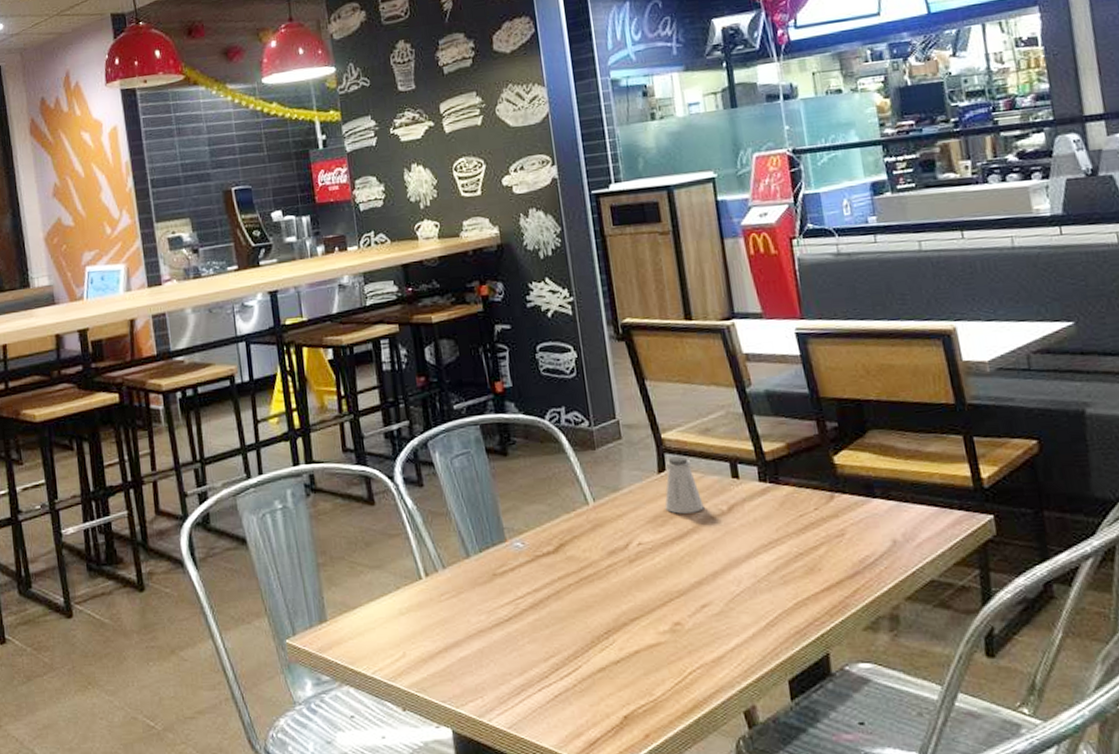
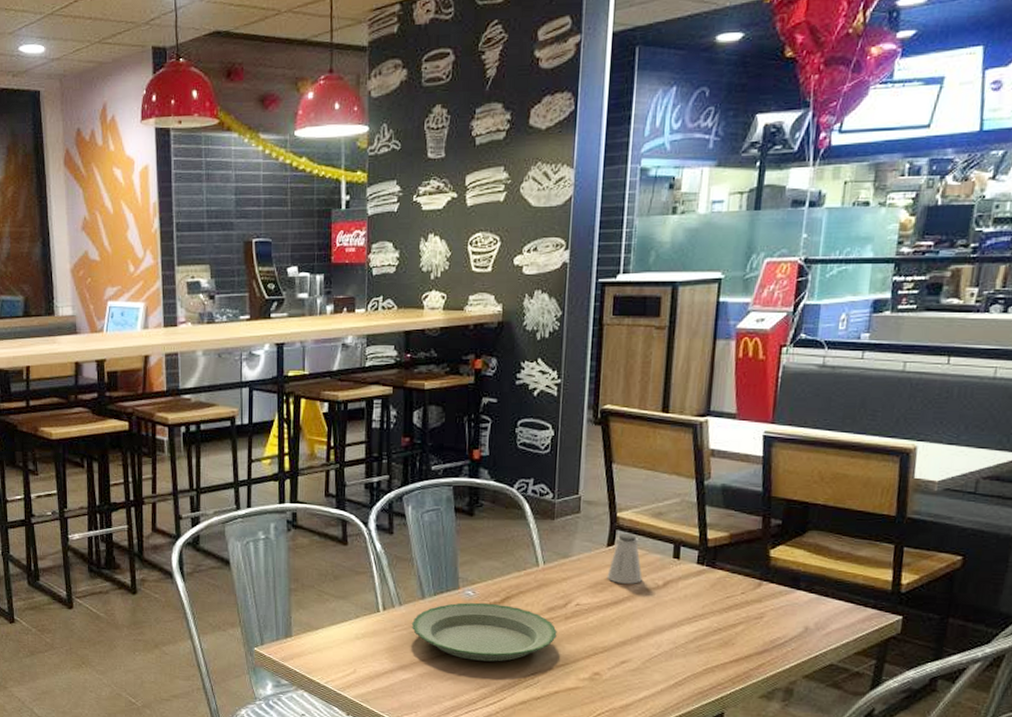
plate: none [459,553,624,625] -> present [411,602,557,662]

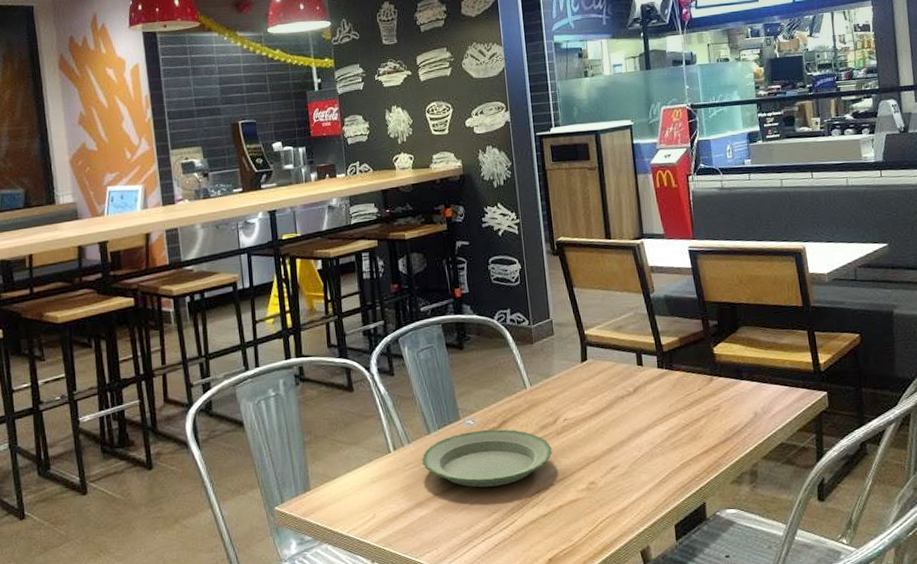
saltshaker: present [607,534,642,584] -> none [585,348,616,395]

